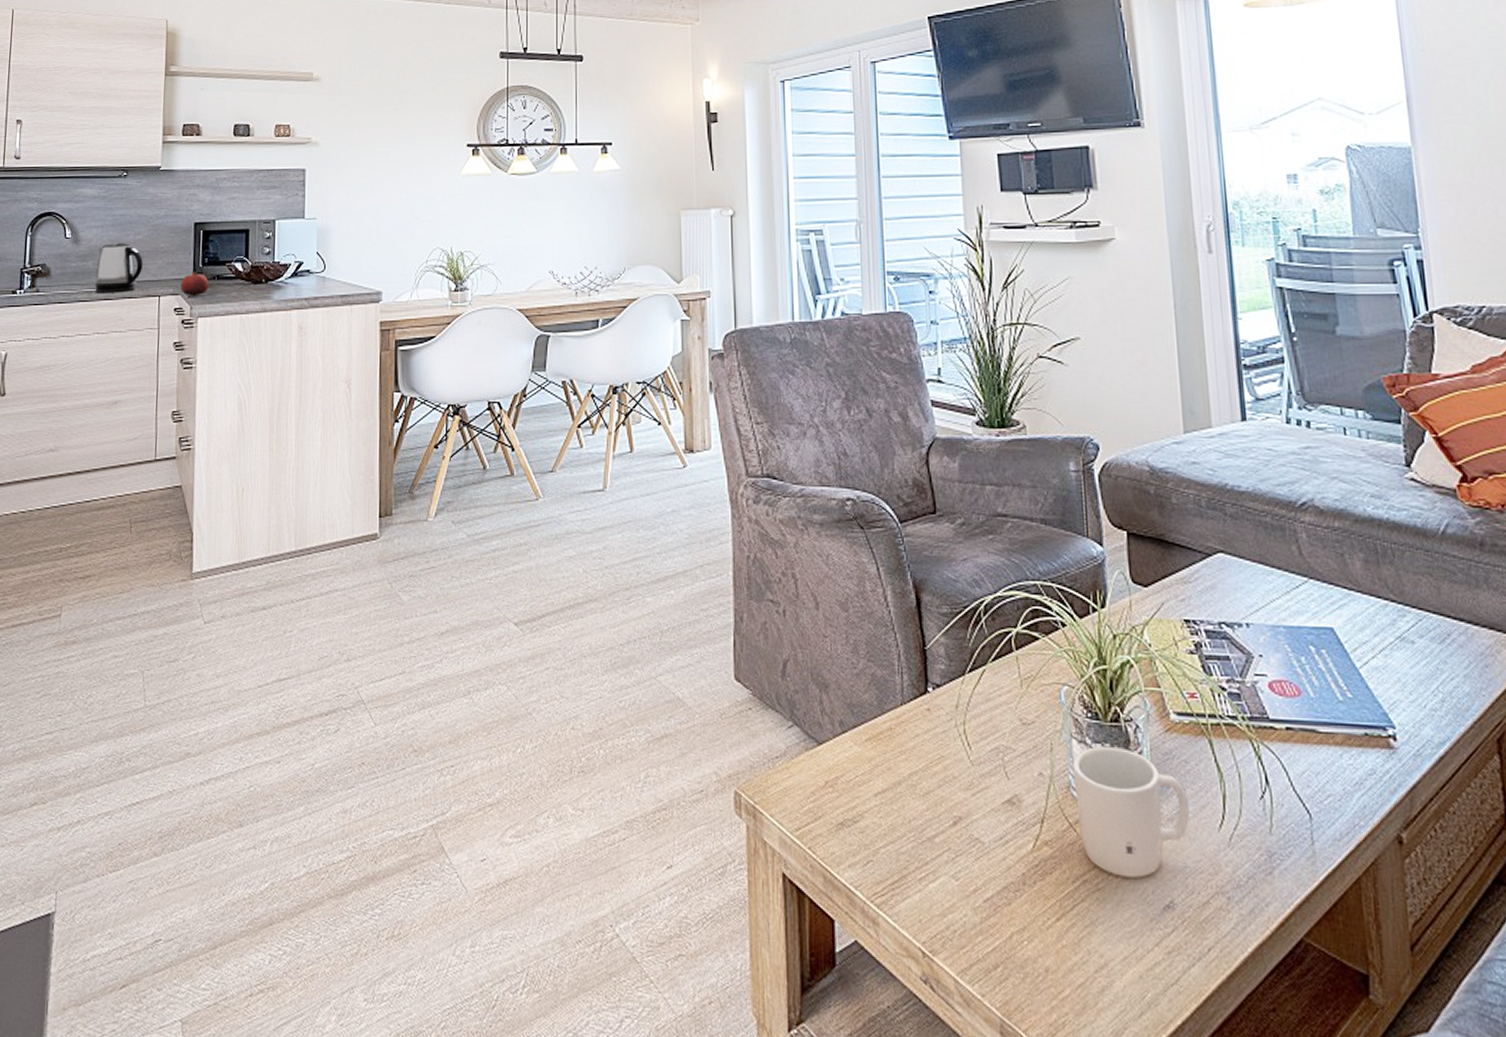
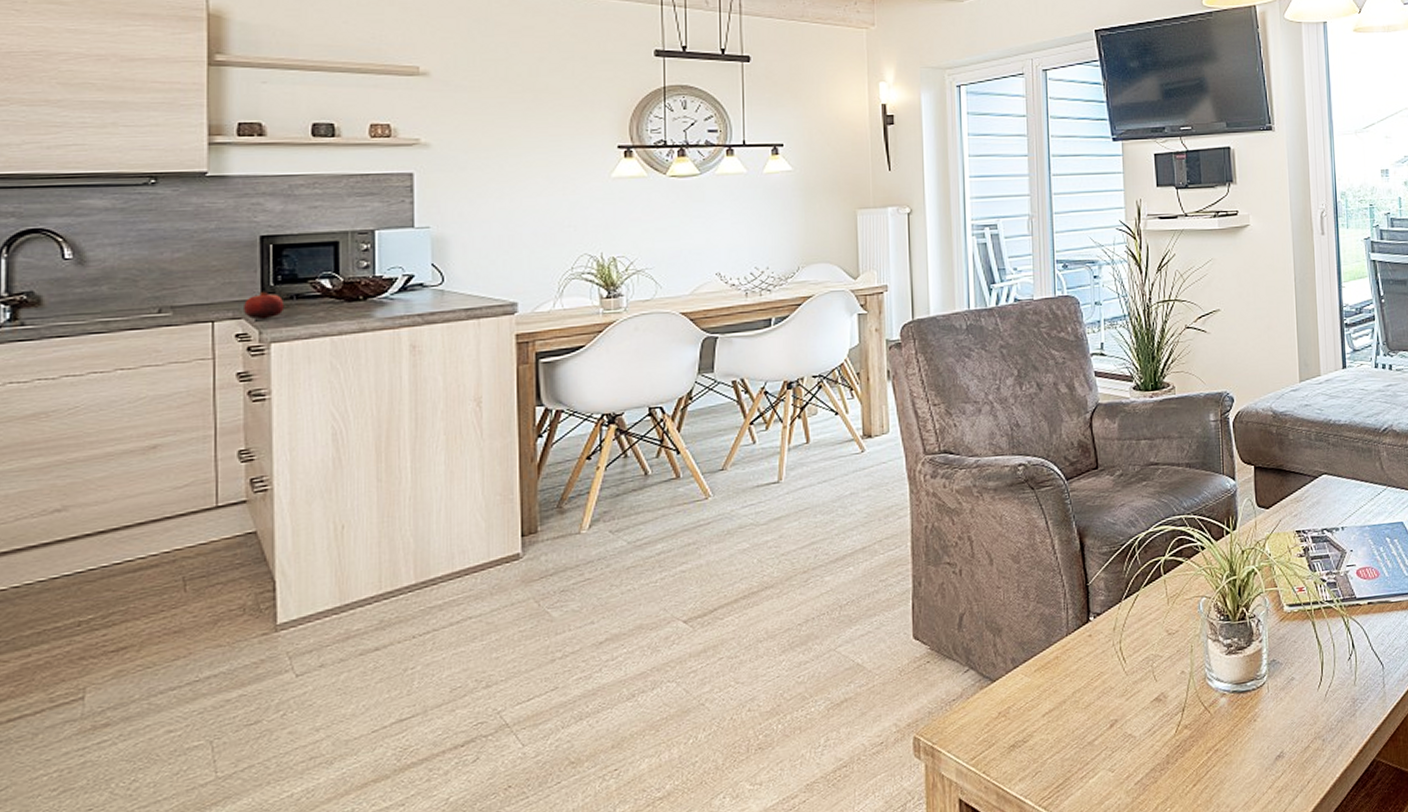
kettle: present [95,242,143,295] -> none [114,261,186,323]
mug: present [1072,745,1190,878] -> none [1208,639,1297,741]

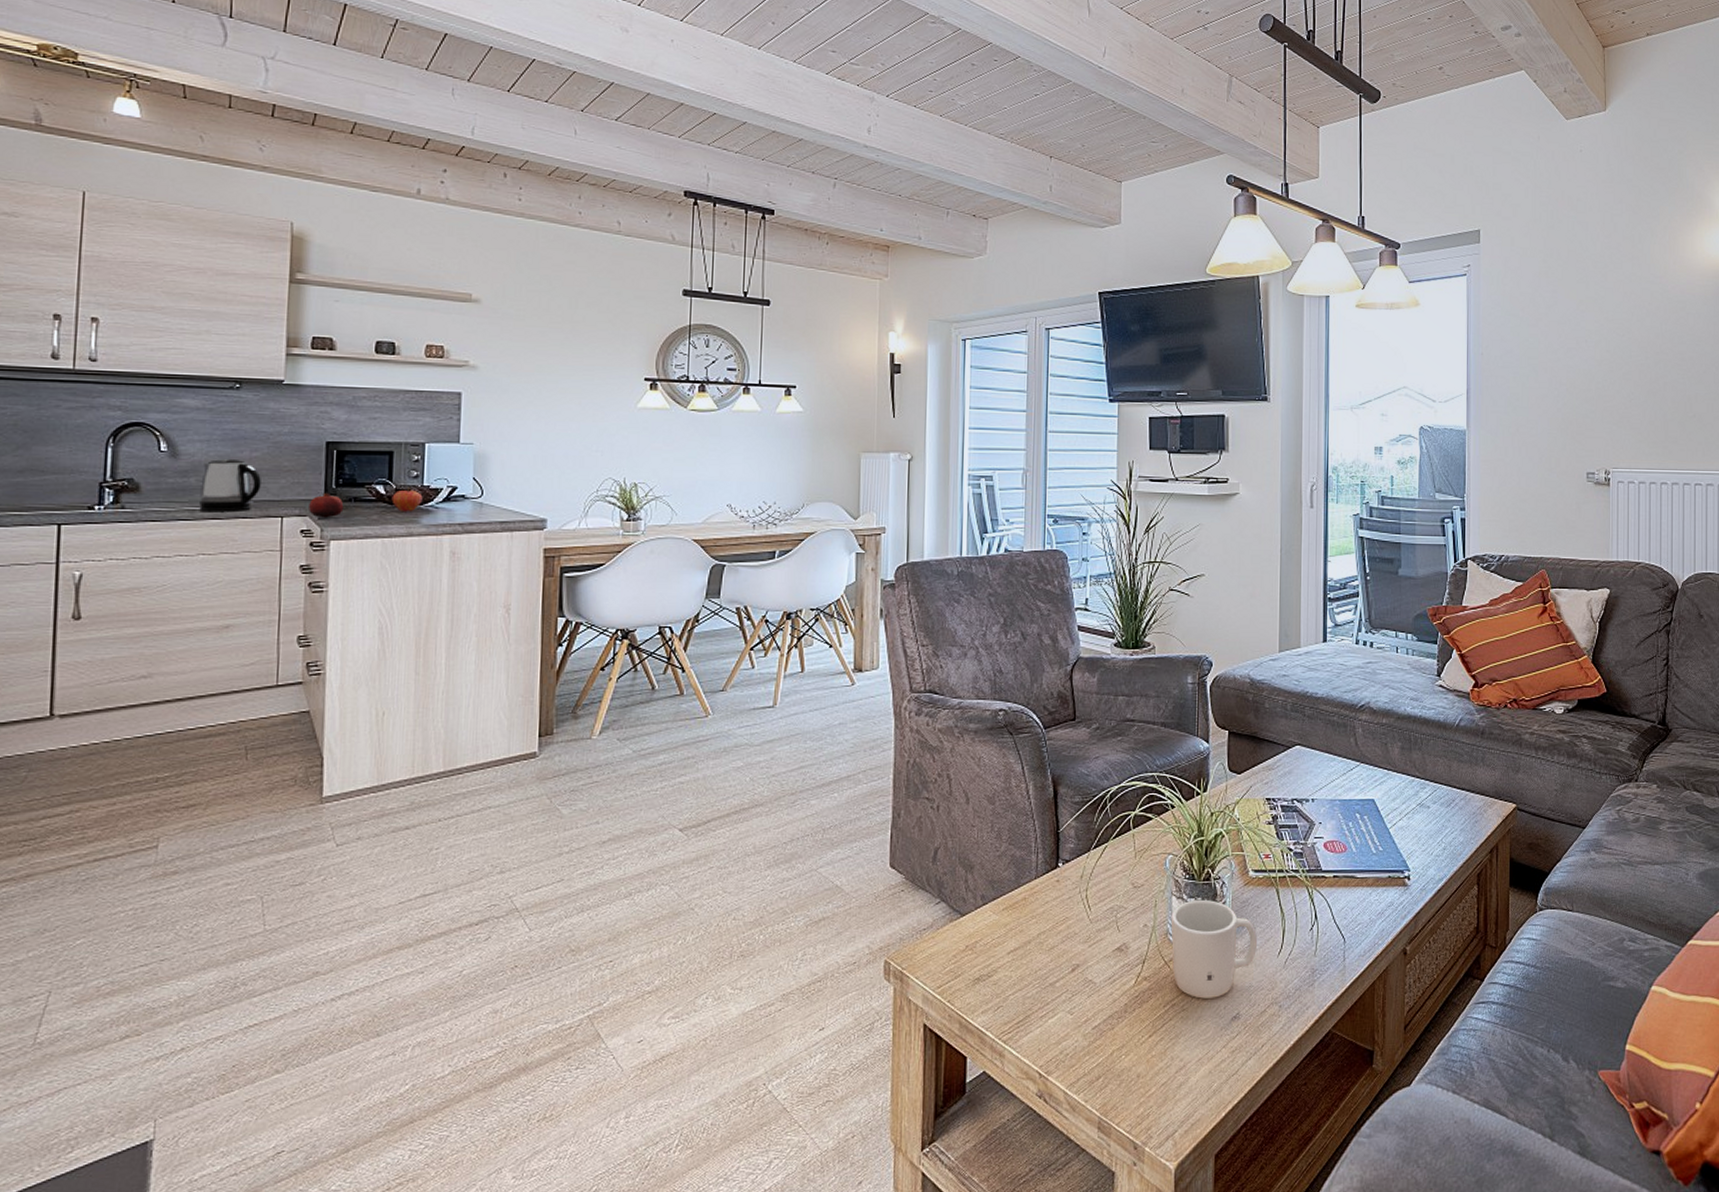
kettle: none [114,261,186,323] -> present [199,458,261,514]
fruit: none [339,278,375,307] -> present [391,486,423,512]
mug: none [1208,639,1297,741] -> present [1171,899,1258,999]

